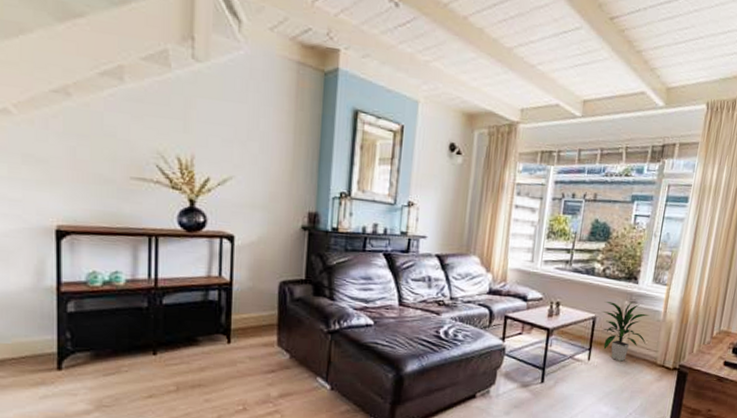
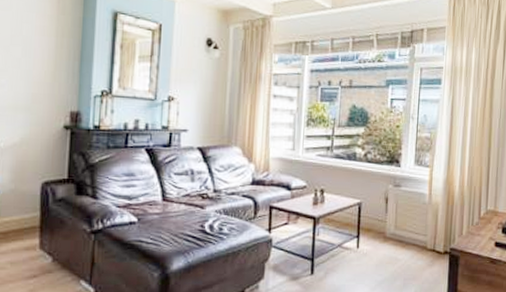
indoor plant: present [602,301,650,362] -> none [367,185,415,248]

